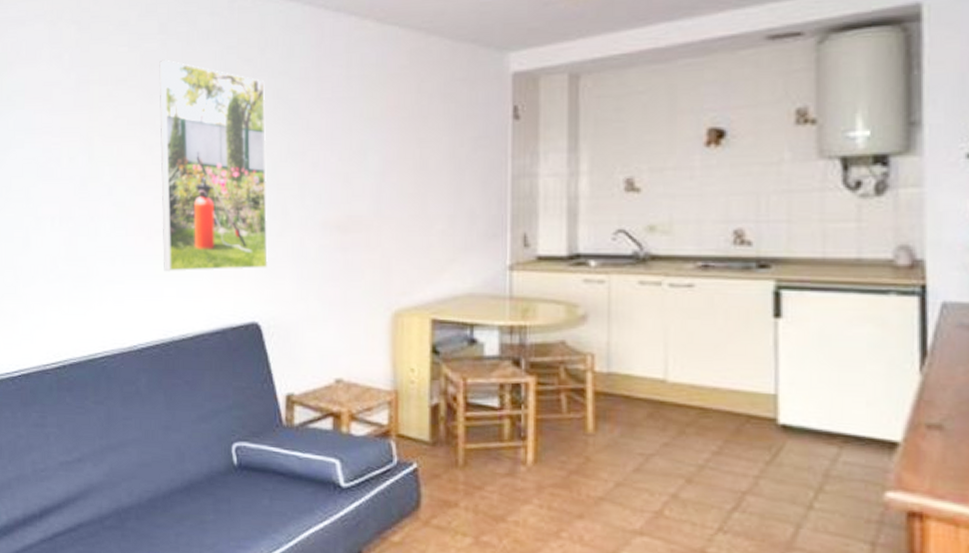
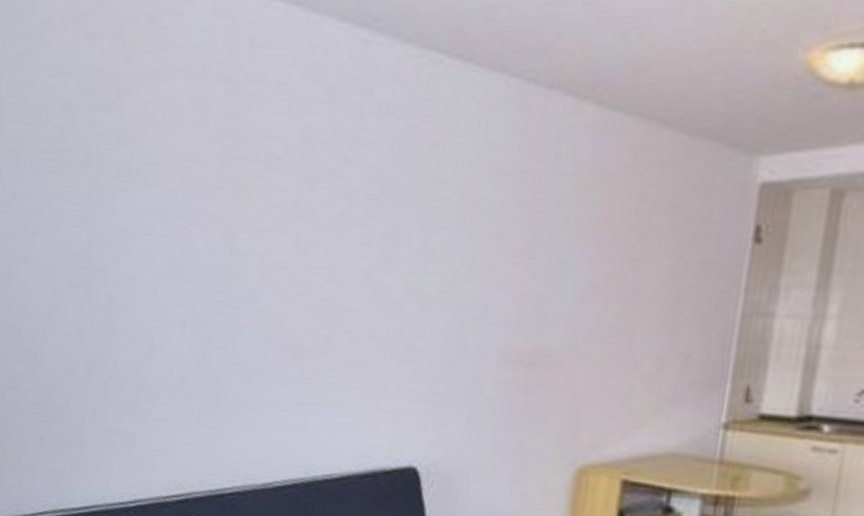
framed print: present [159,59,268,272] -> none [310,136,452,404]

